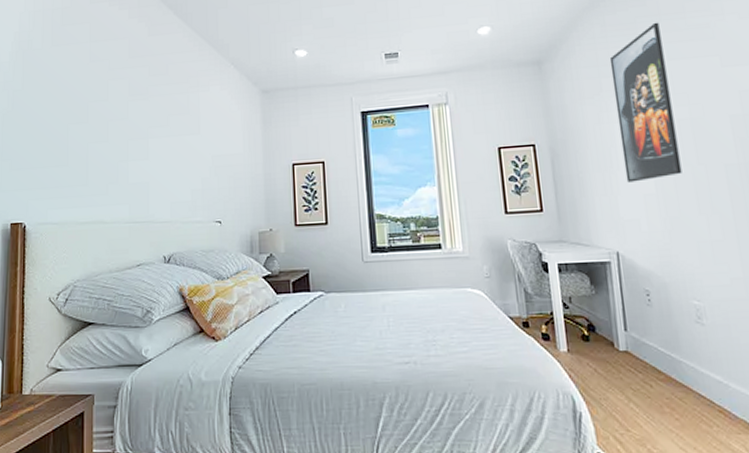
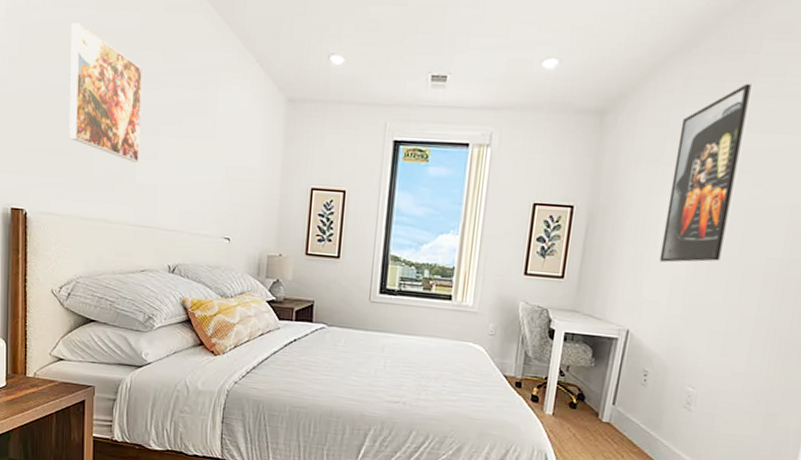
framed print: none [66,56,131,165] -> present [69,23,142,162]

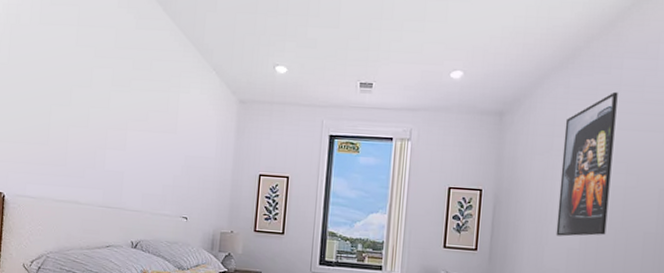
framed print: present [69,23,142,162] -> none [47,37,115,152]

